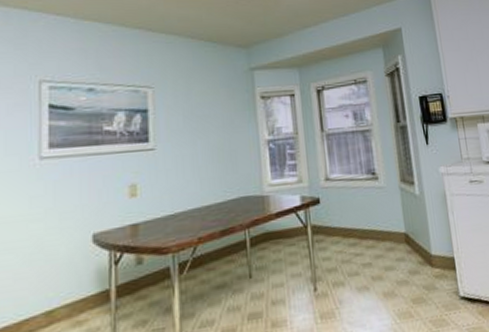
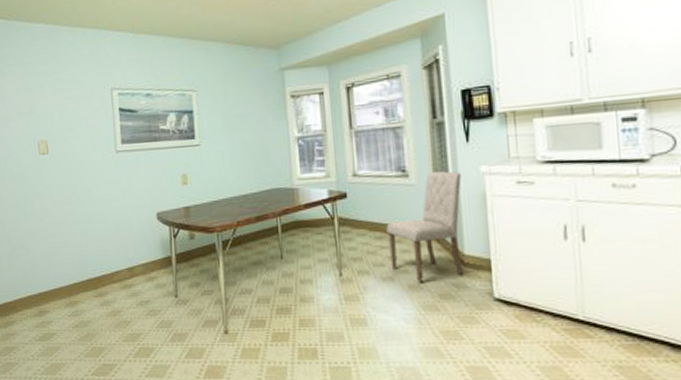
dining chair: none [359,173,433,289] -> present [386,171,464,282]

